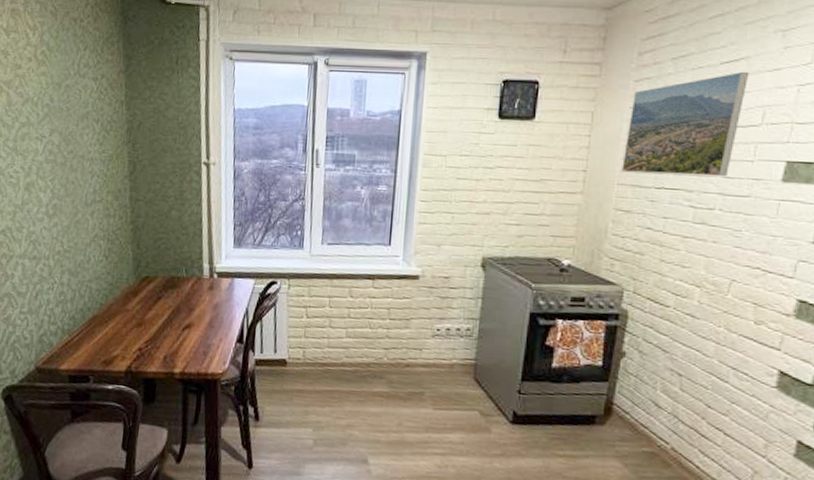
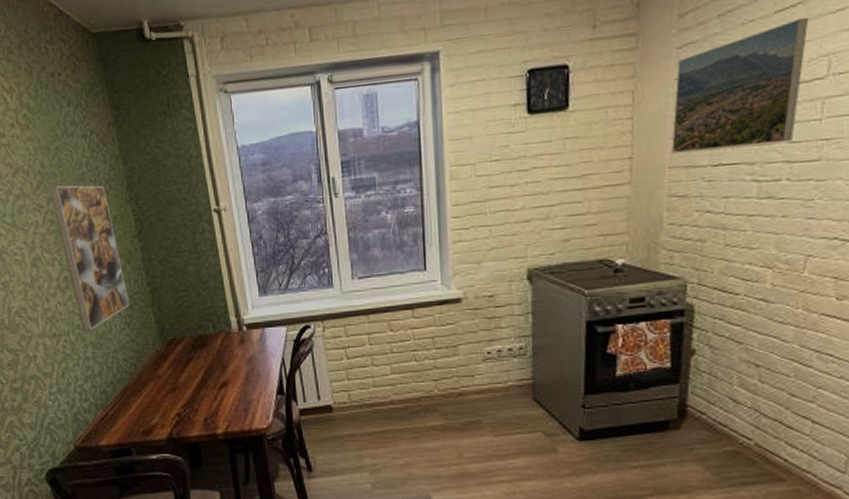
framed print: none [53,120,112,258] -> present [48,185,130,331]

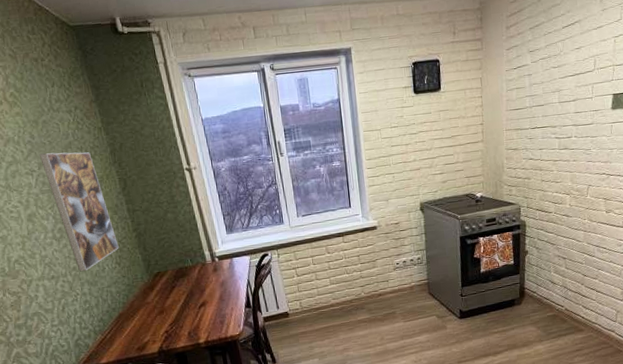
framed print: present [672,17,809,154] -> none [506,31,582,121]

